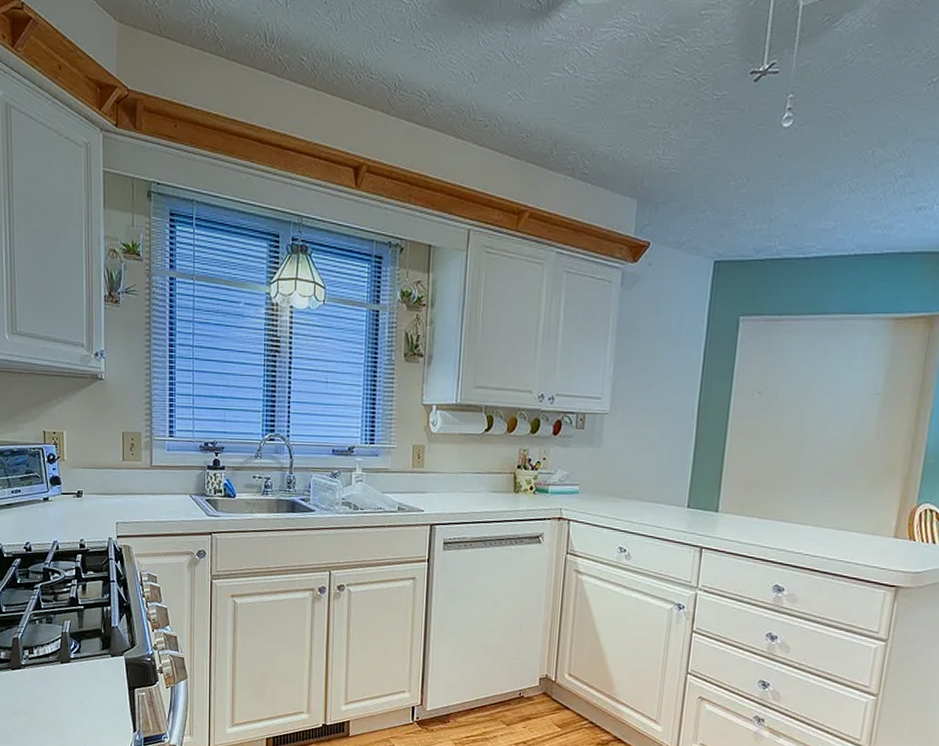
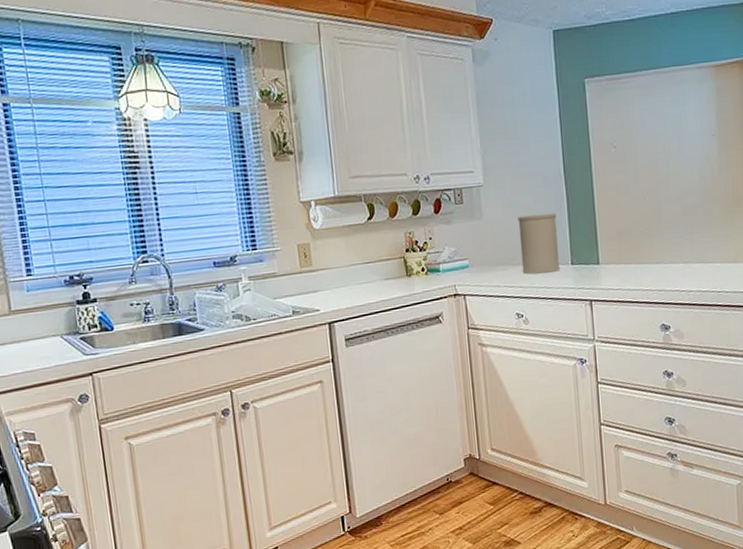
canister: none [633,450,681,513] -> present [518,213,560,275]

